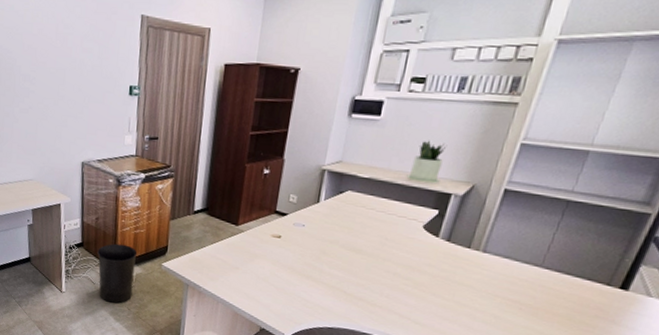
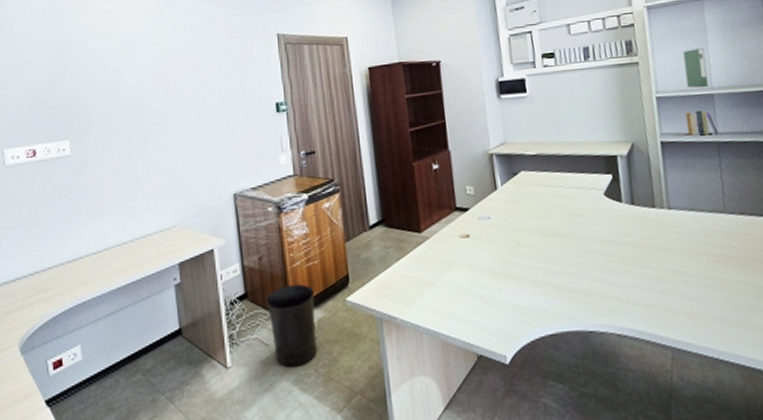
planter: present [406,140,446,184] -> none [570,108,602,151]
books: none [538,162,576,193] -> present [685,109,720,137]
binder: none [563,97,605,143] -> present [682,48,709,88]

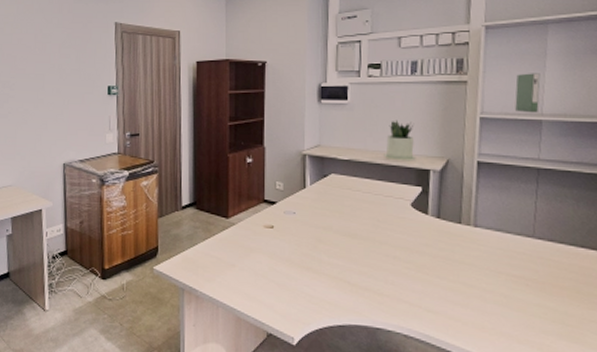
waste bin: present [266,284,317,367] -> none [83,248,126,319]
planter: none [570,108,602,151] -> present [384,120,416,162]
books: present [685,109,720,137] -> none [507,133,542,161]

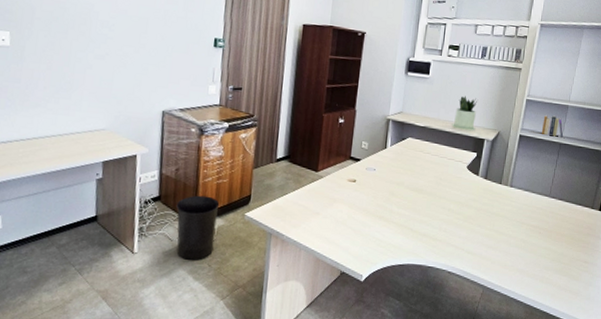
waste bin: none [83,248,126,319] -> present [176,195,220,260]
books: none [507,133,542,161] -> present [541,114,564,138]
binder: present [515,73,541,113] -> none [552,67,573,100]

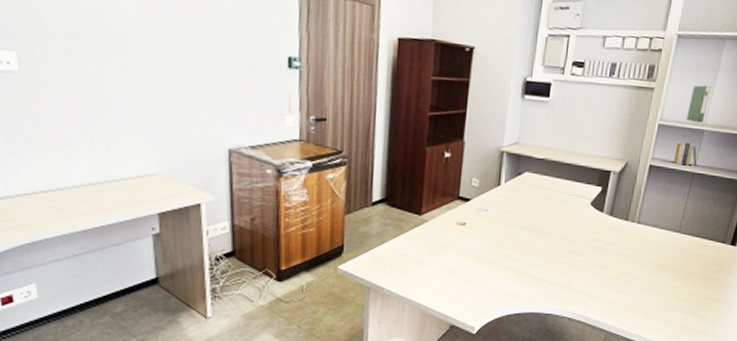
waste bin: present [176,195,220,260] -> none [254,248,307,322]
planter: present [451,95,477,131] -> none [574,121,604,163]
binder: none [552,67,573,100] -> present [686,85,711,124]

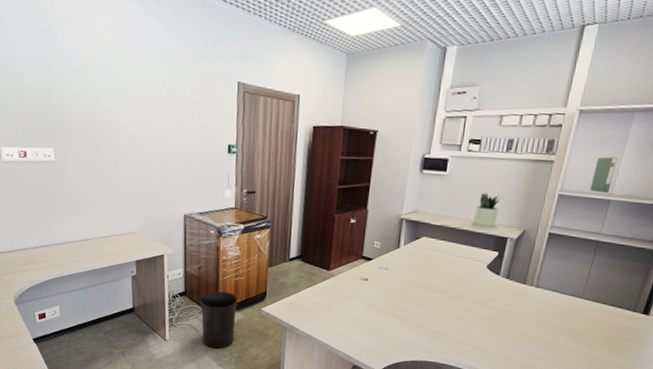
waste bin: none [254,248,307,322] -> present [200,291,238,349]
planter: none [574,121,604,163] -> present [470,192,500,230]
books: present [673,140,698,166] -> none [574,210,603,235]

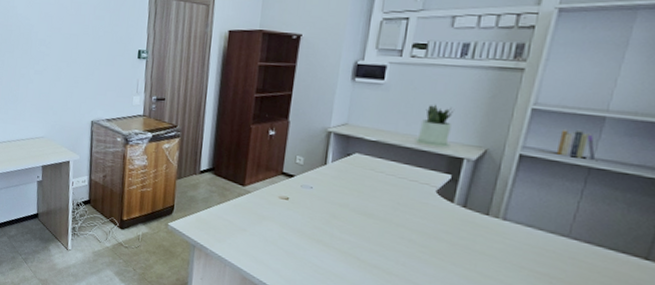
waste bin: present [200,291,238,349] -> none [104,201,144,264]
books: none [574,210,603,235] -> present [555,128,596,160]
binder: present [590,157,618,194] -> none [576,64,616,109]

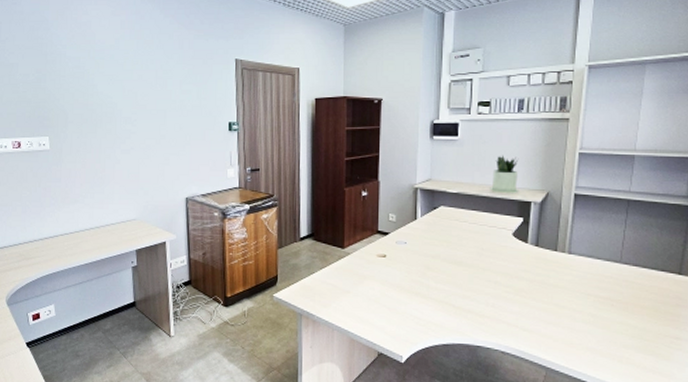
books: present [555,128,596,160] -> none [602,168,632,193]

